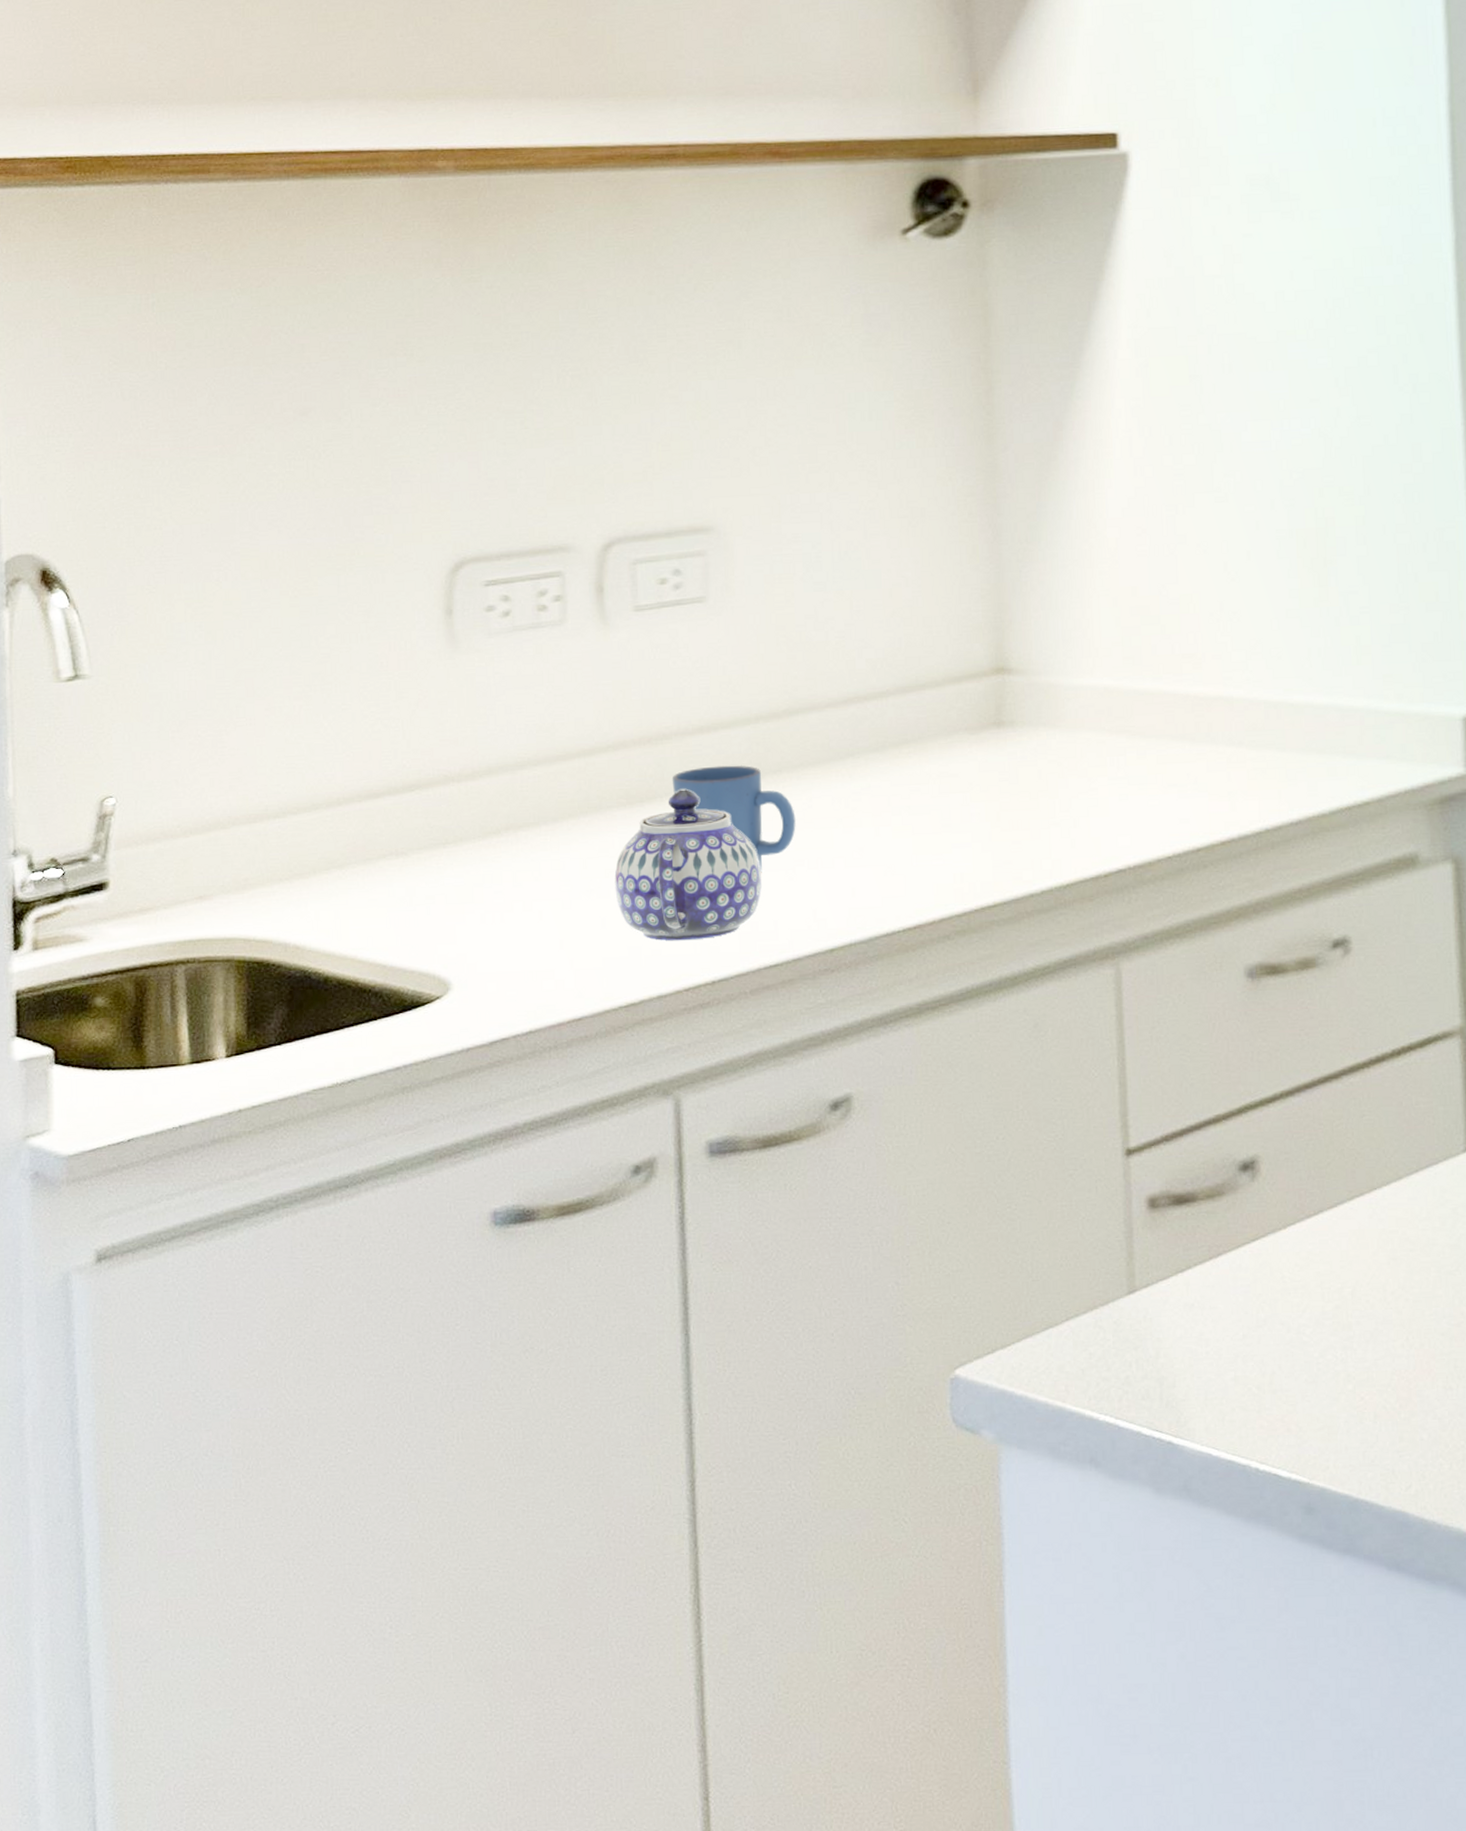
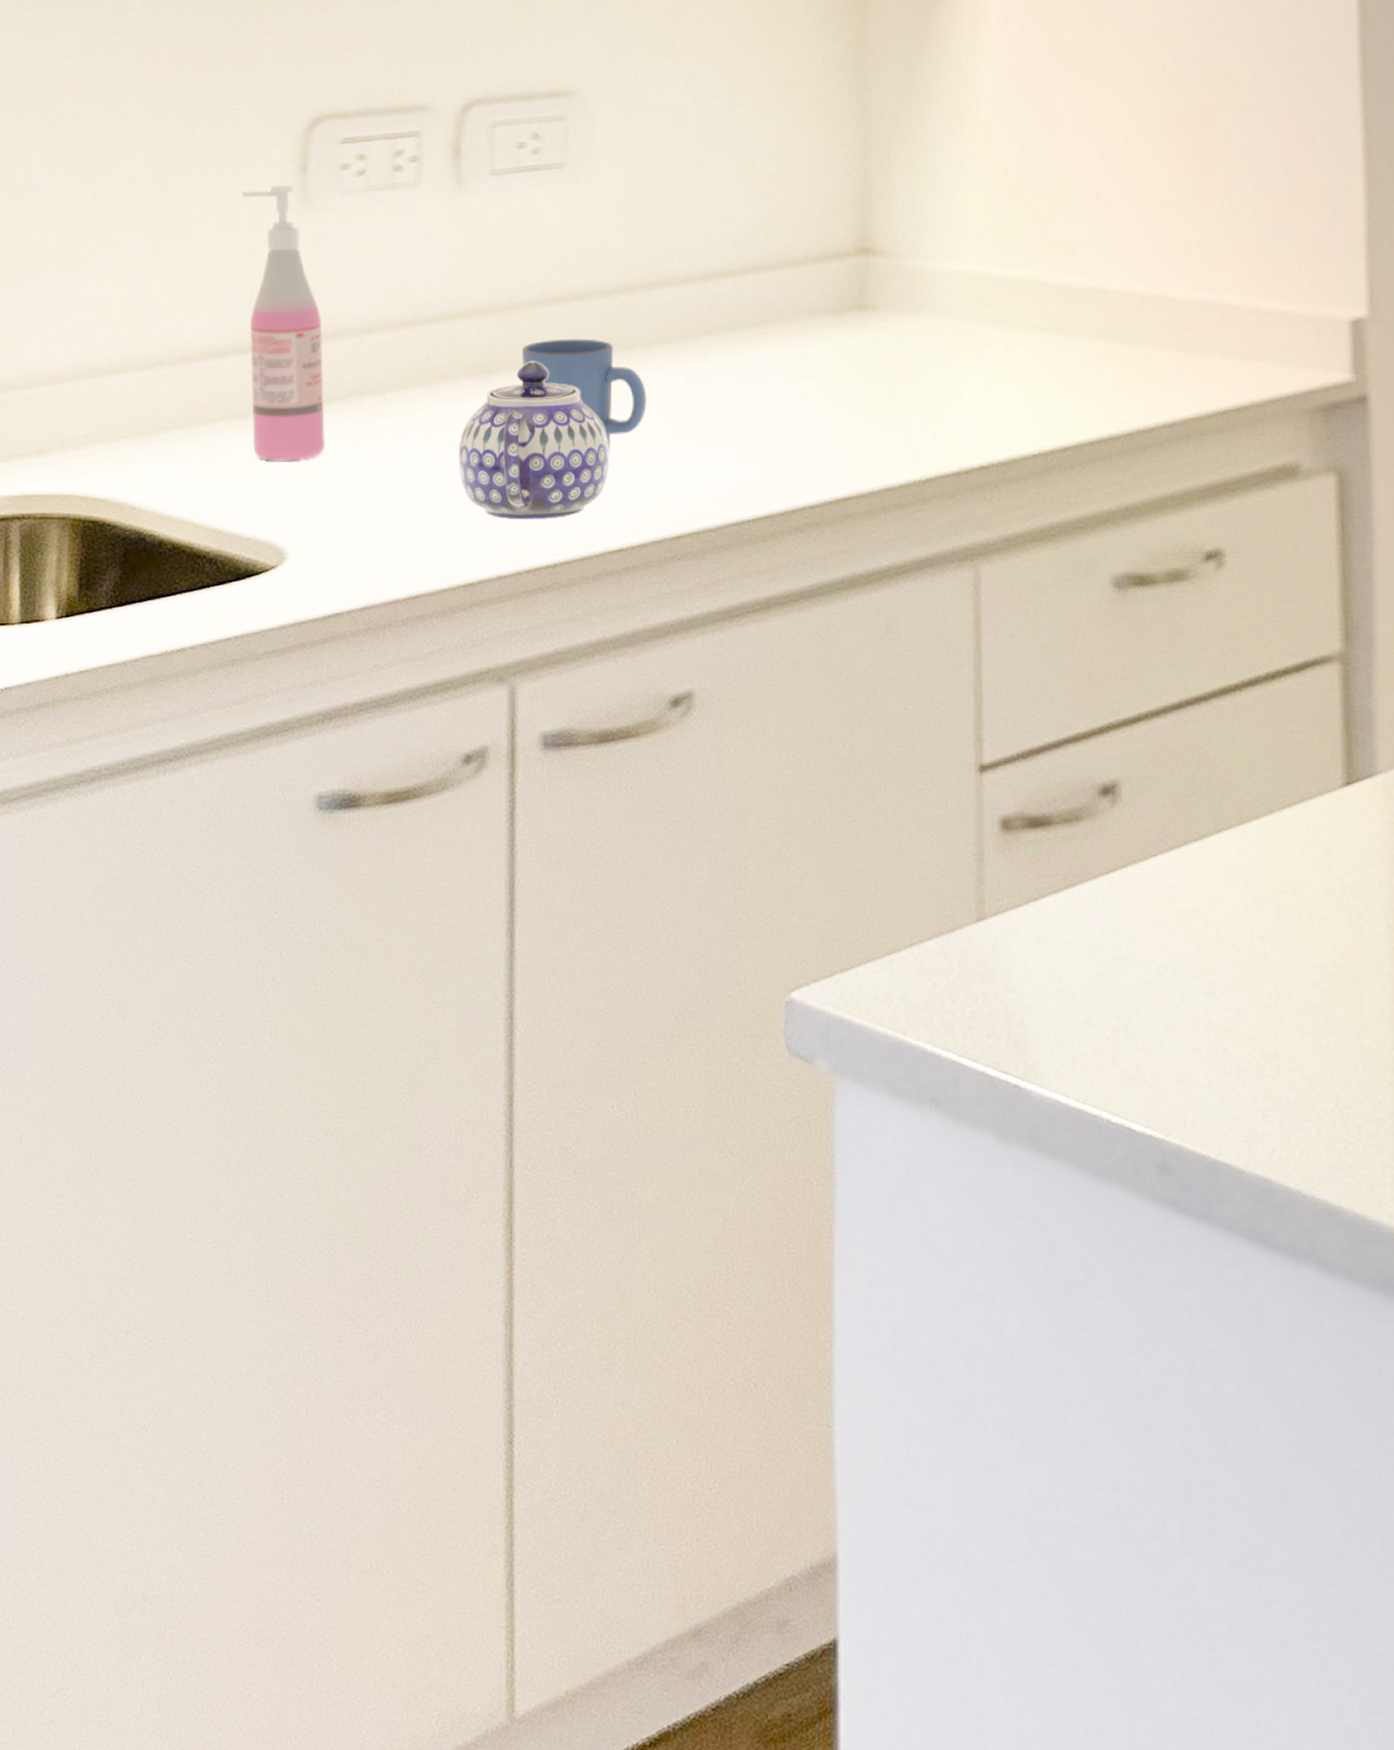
soap dispenser: none [390,628,484,896] -> present [243,184,326,461]

